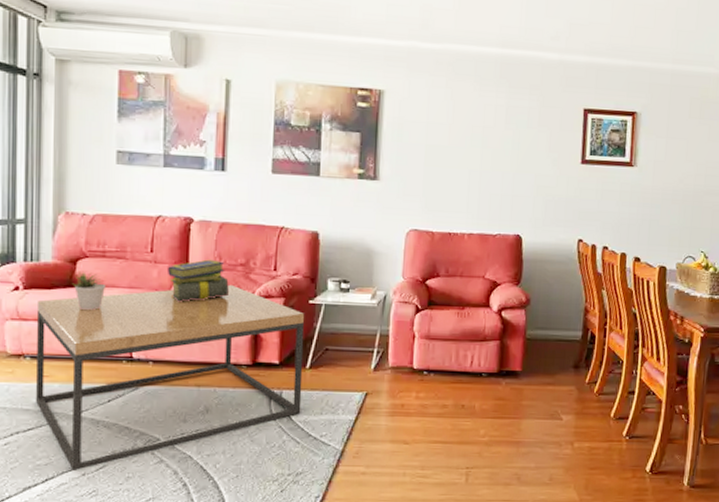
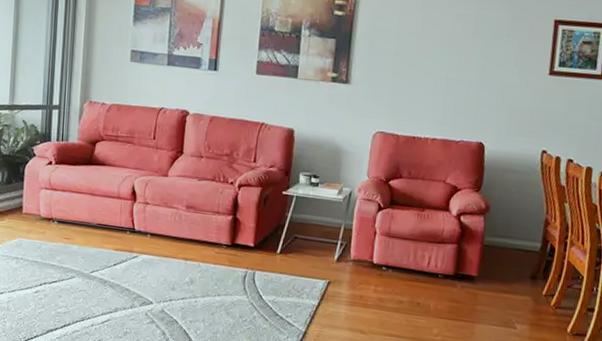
coffee table: present [36,284,305,470] -> none [60,172,278,321]
potted plant: present [73,270,107,311] -> none [92,151,118,187]
stack of books: present [166,259,229,302] -> none [165,148,215,185]

